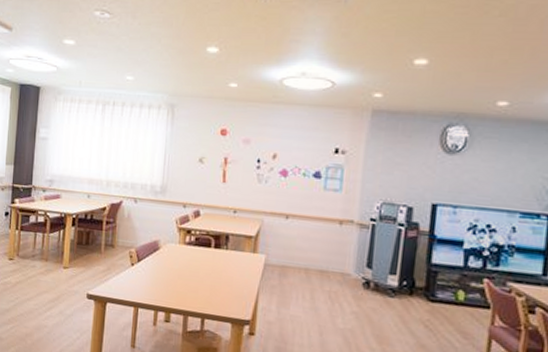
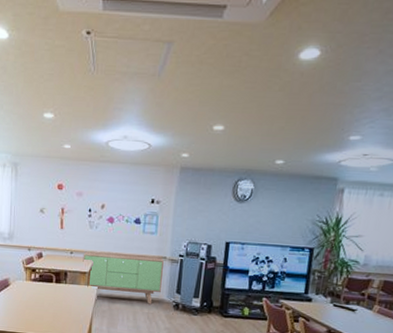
sideboard: none [248,210,350,281] -> present [83,251,164,304]

